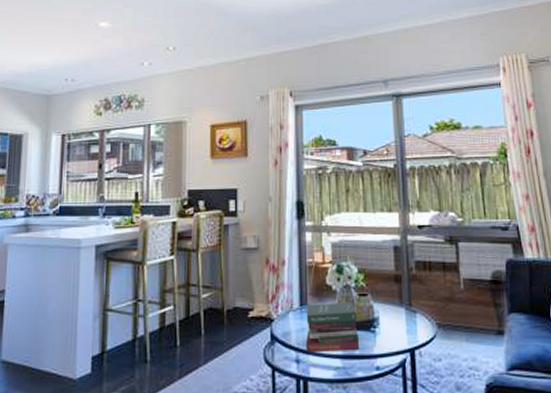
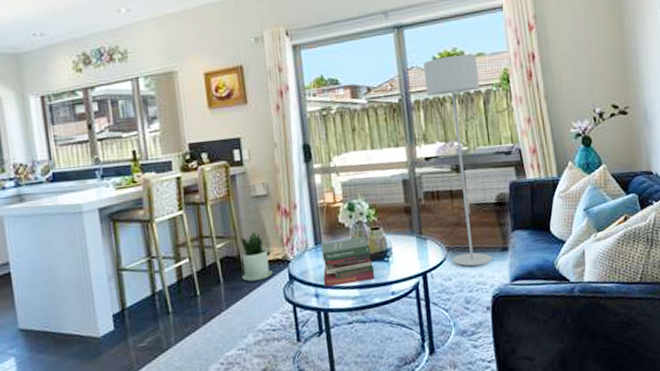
planter: none [223,285,255,337] -> present [239,232,273,282]
floor lamp: none [420,125,488,349] -> present [424,54,494,267]

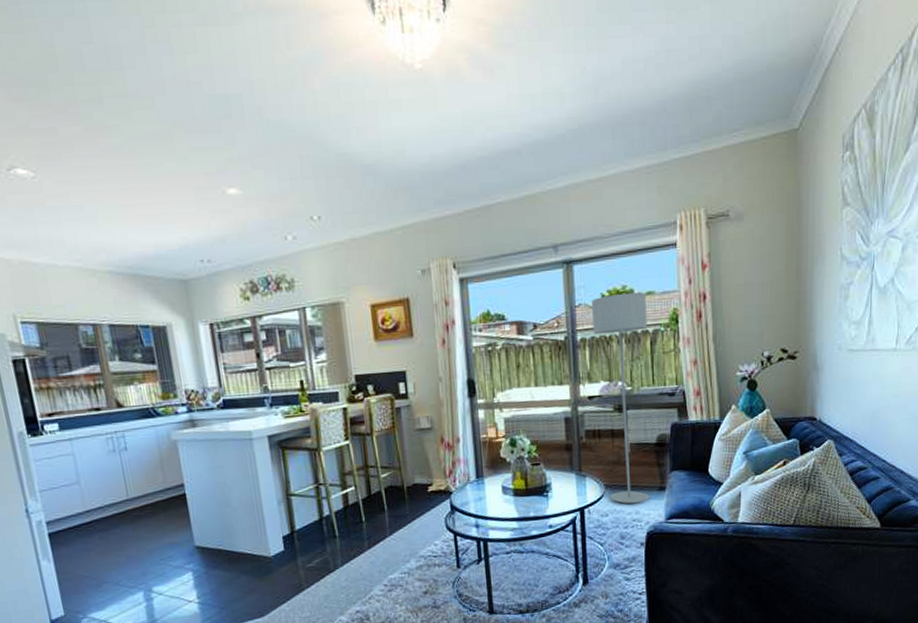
planter: present [239,232,273,282] -> none [404,463,435,511]
books: present [321,236,375,288] -> none [482,471,534,519]

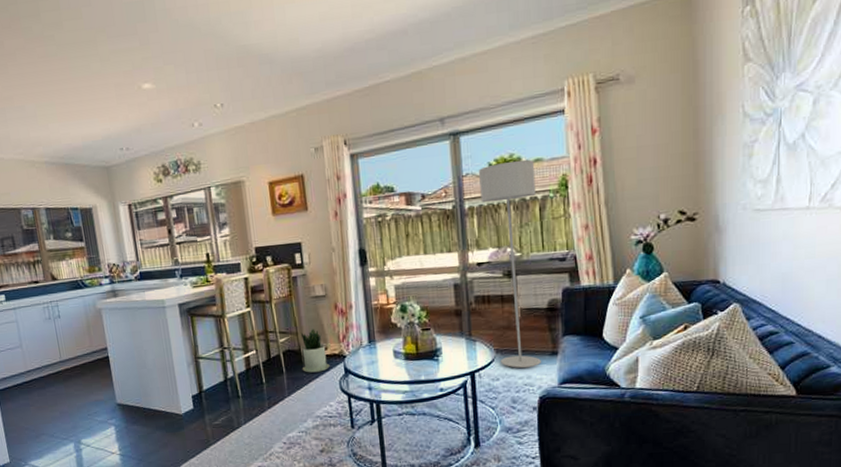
planter: none [404,463,435,511] -> present [300,329,330,373]

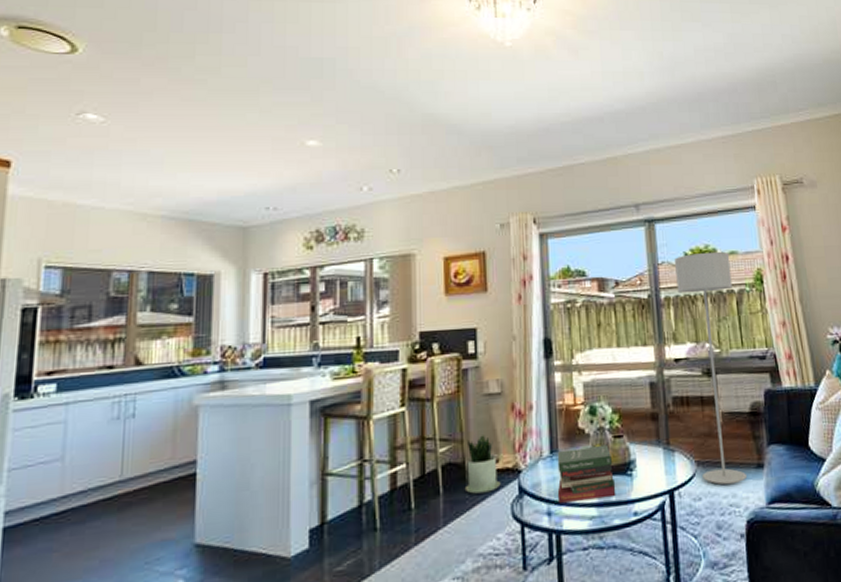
books: none [374,336,425,382] -> present [557,444,616,505]

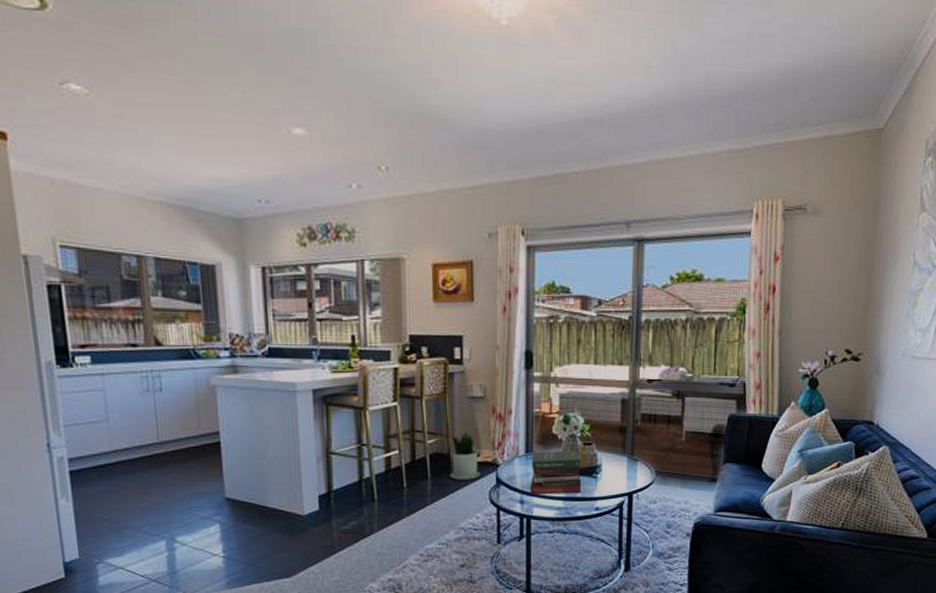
floor lamp: present [675,251,748,486] -> none [658,277,716,493]

